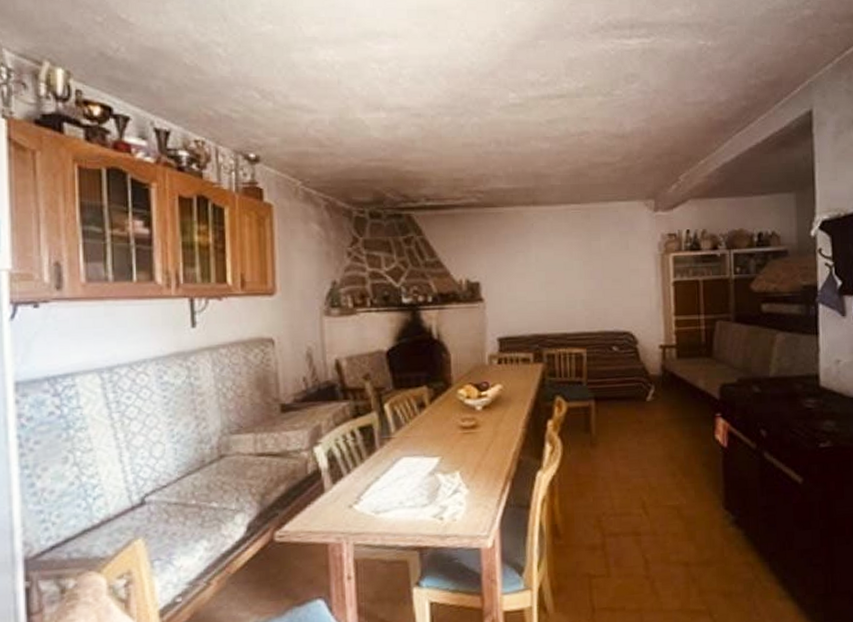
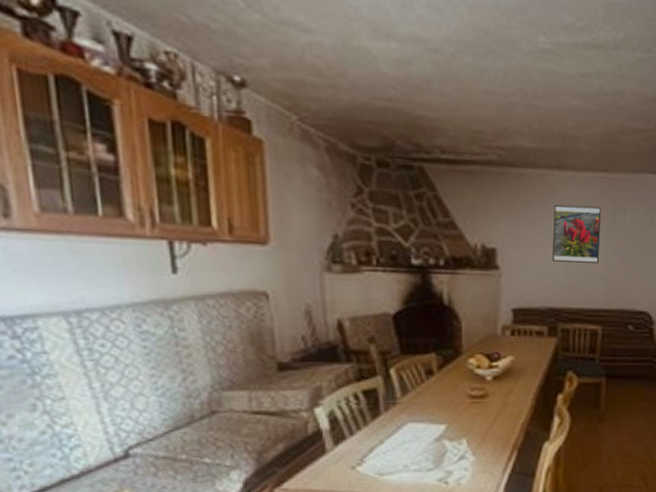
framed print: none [532,236,578,290] -> present [553,204,602,263]

